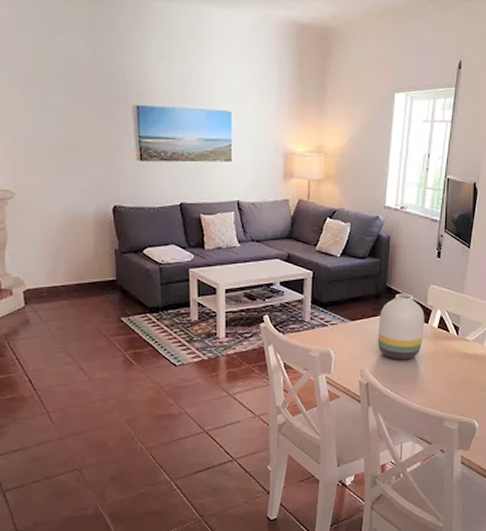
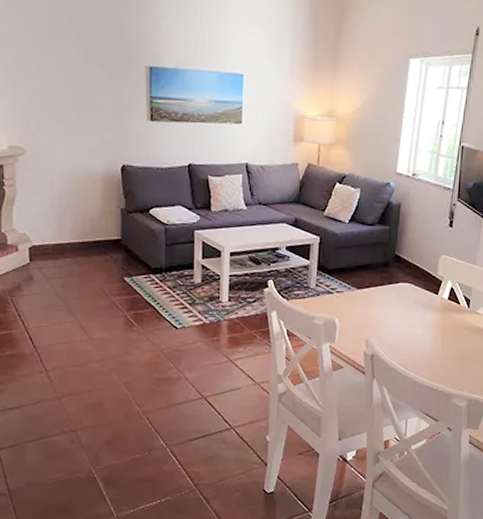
vase: present [377,294,425,360] -> none [384,263,435,332]

